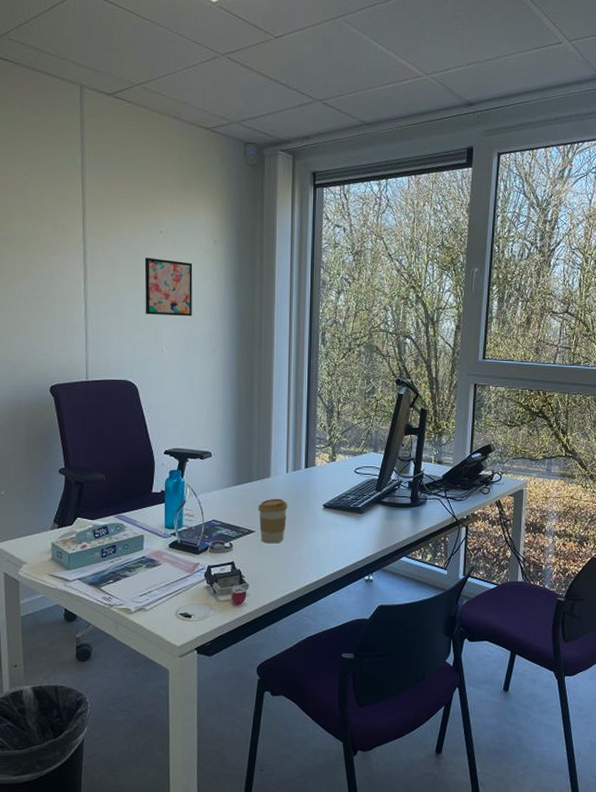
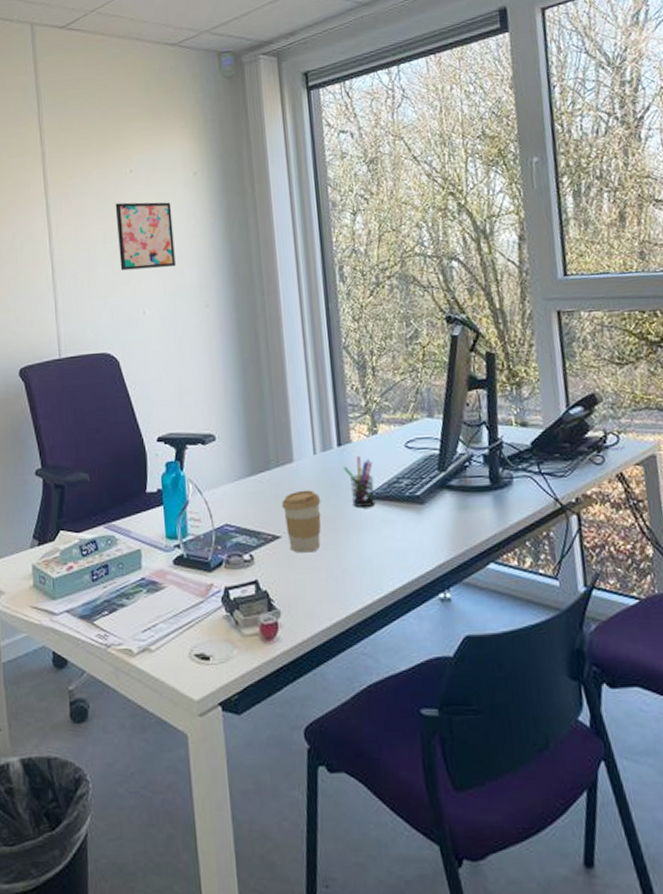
pen holder: none [307,476,330,514] -> present [343,456,376,508]

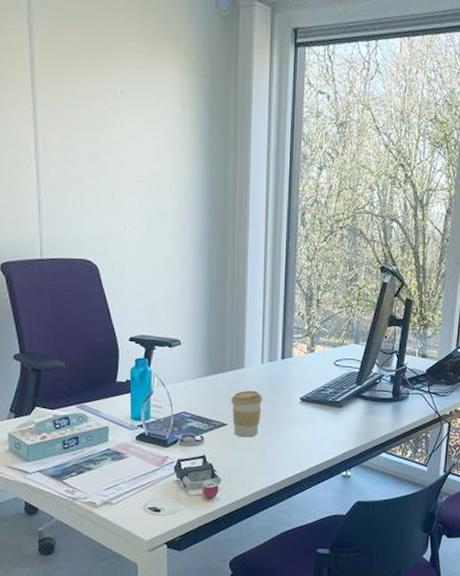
wall art: present [115,202,176,271] -> none [103,121,158,191]
pen holder: present [343,456,376,508] -> none [284,368,308,408]

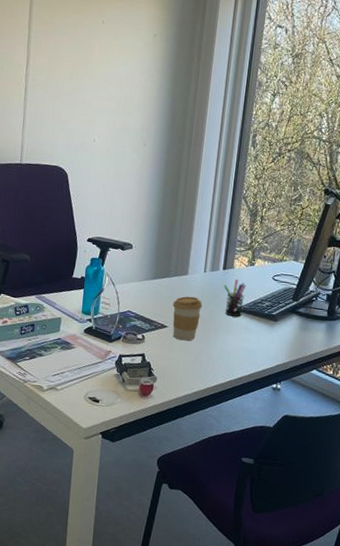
pen holder: none [284,368,308,408] -> present [224,279,247,317]

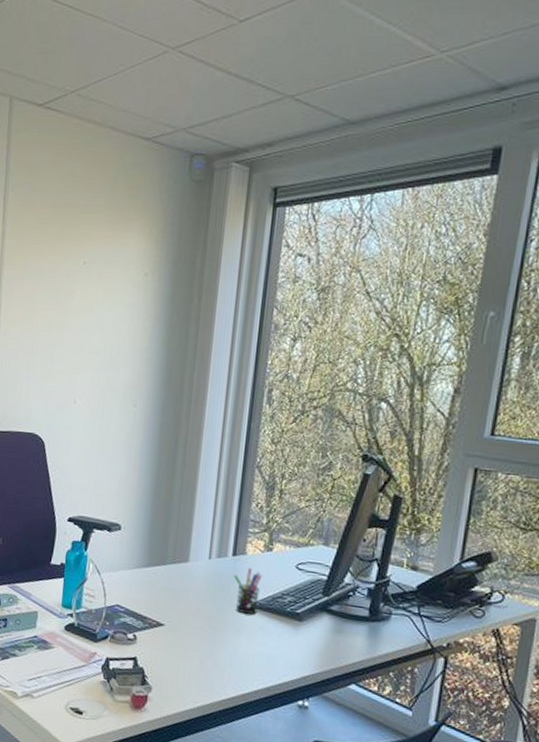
coffee cup: present [172,296,203,341] -> none [170,588,208,644]

